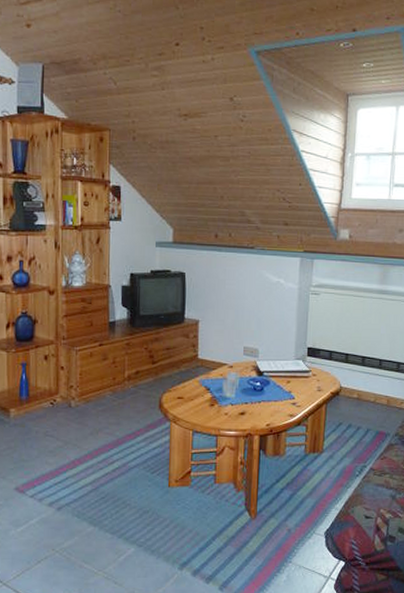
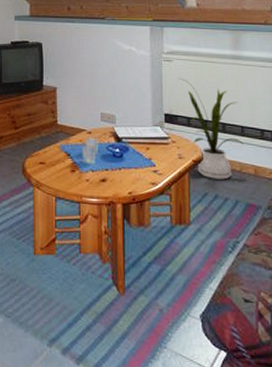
house plant: none [324,311,380,410] -> present [178,77,244,180]

